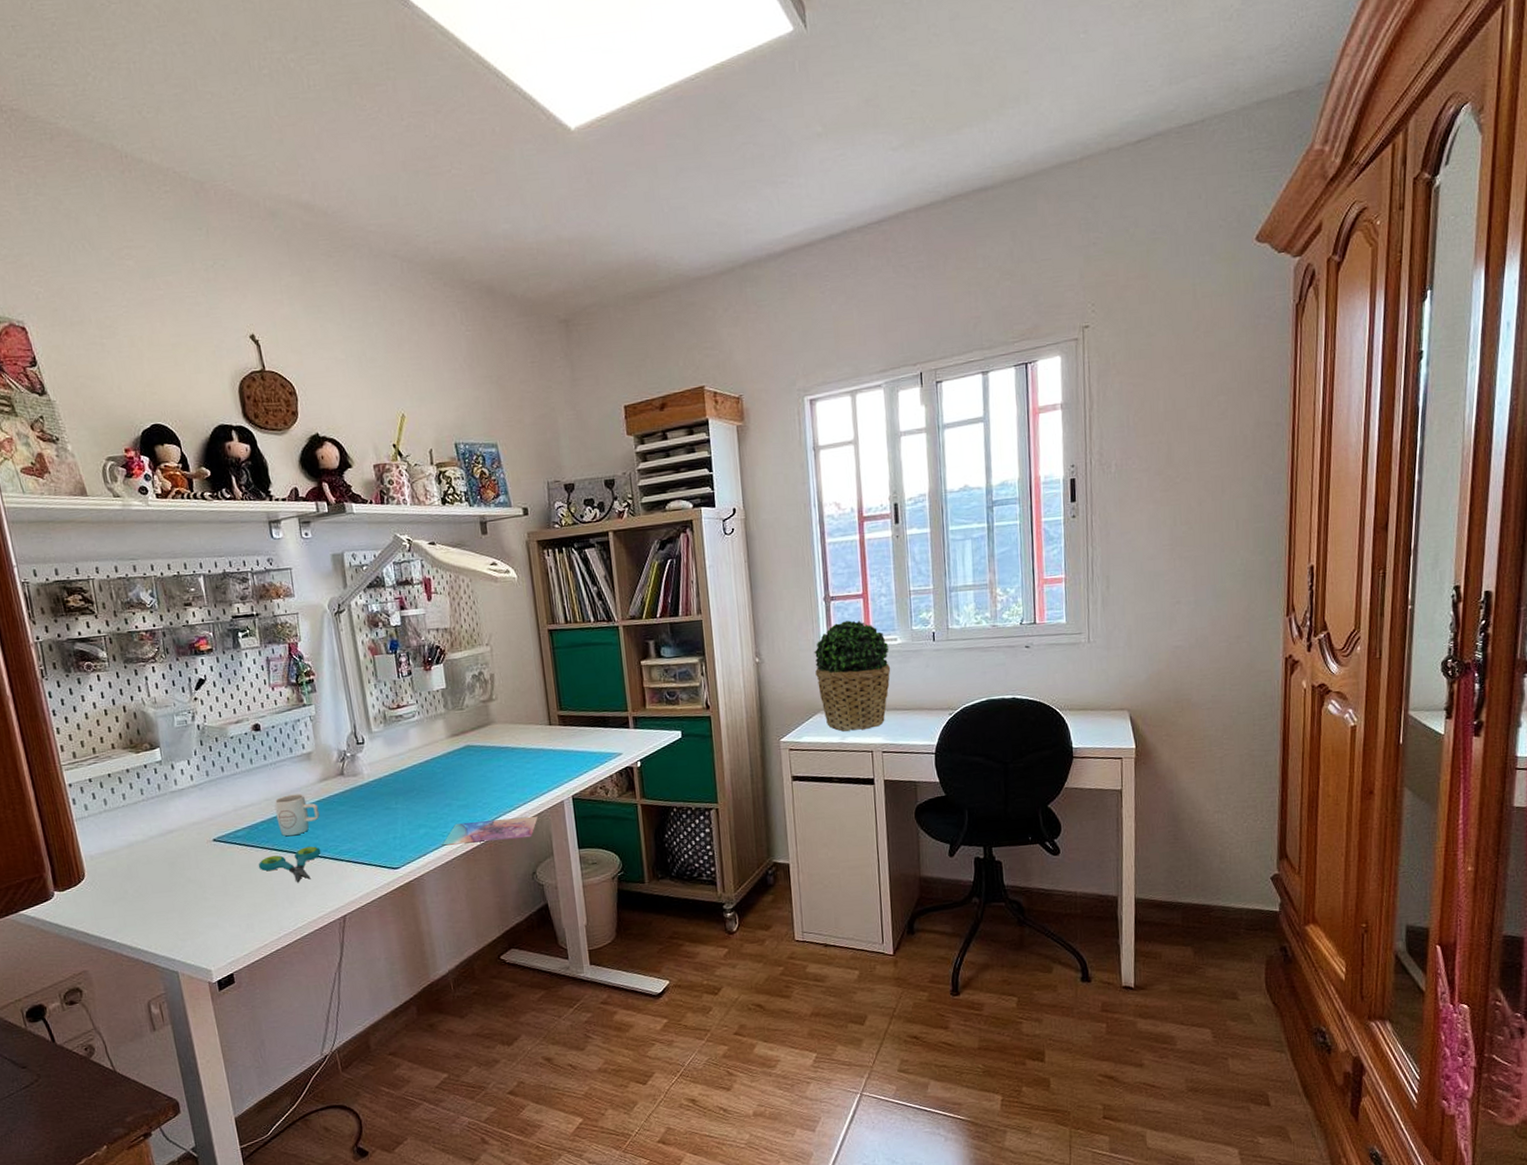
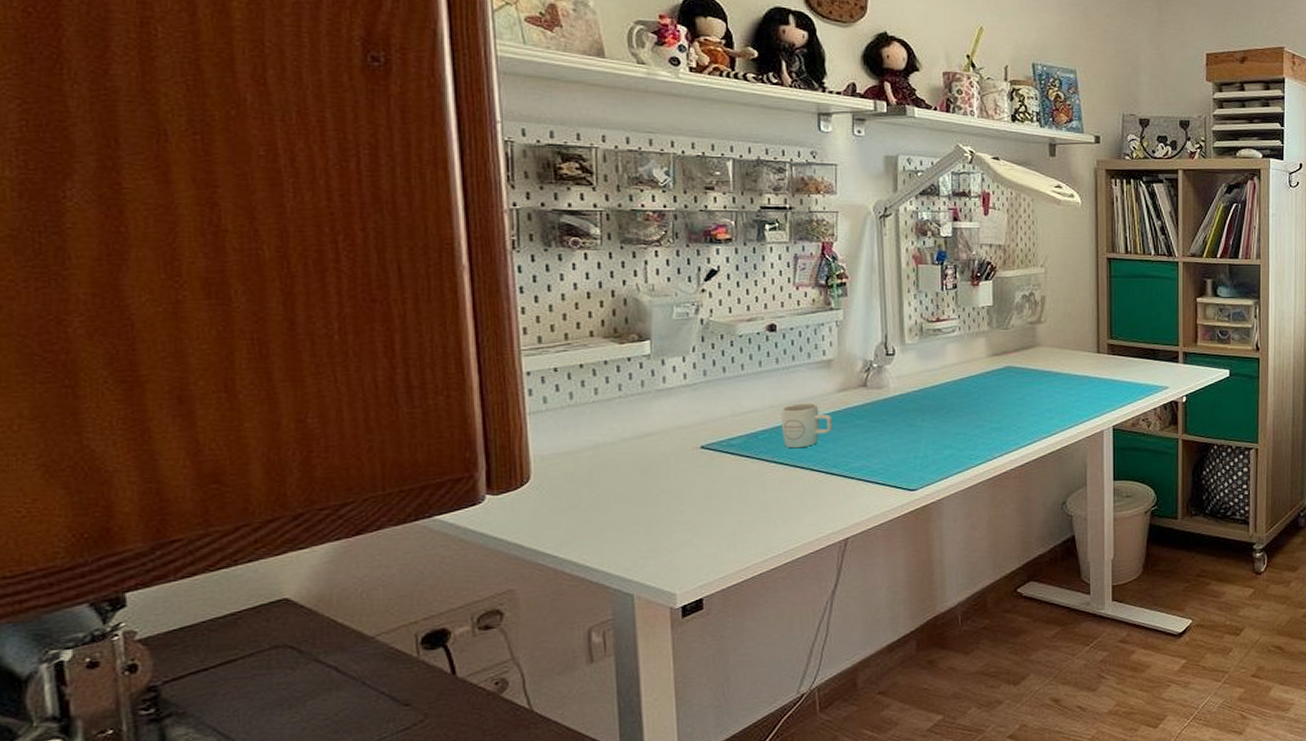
scissors: present [258,846,321,883] -> none [751,461,829,500]
fabric swatch: present [443,815,538,846] -> none [969,444,1074,469]

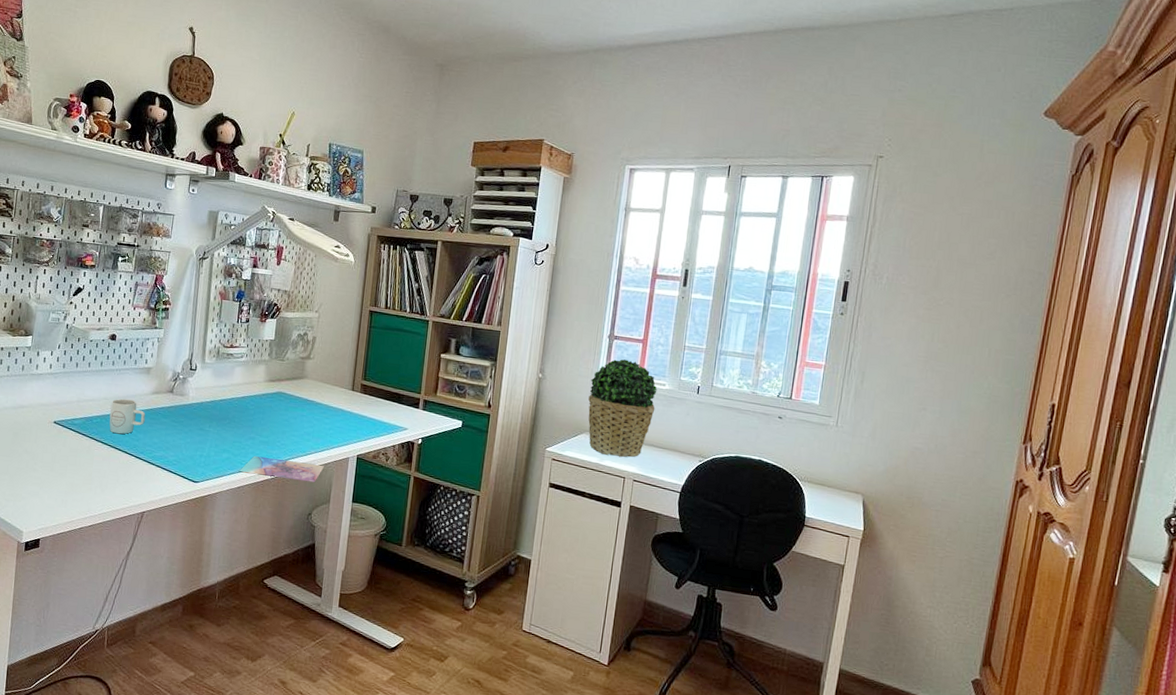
fabric swatch: none [969,444,1074,469] -> present [239,455,324,483]

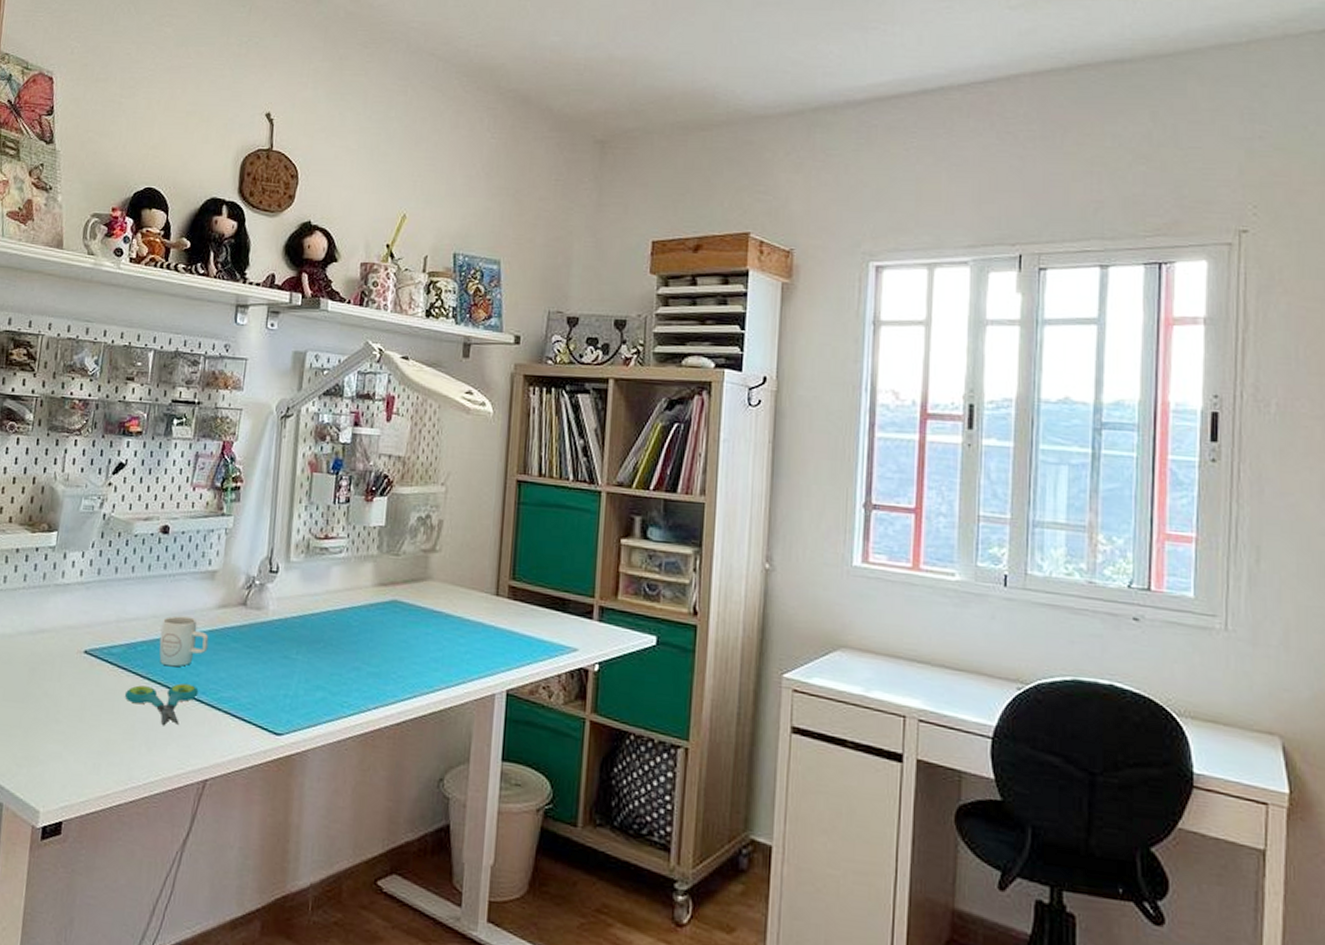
scissors: none [84,446,138,475] -> present [124,683,199,726]
fabric swatch: present [239,455,324,483] -> none [339,694,460,733]
potted plant: present [588,359,657,458] -> none [841,538,943,686]

